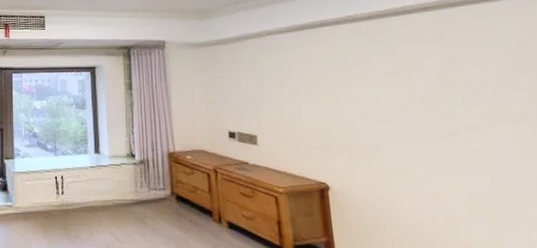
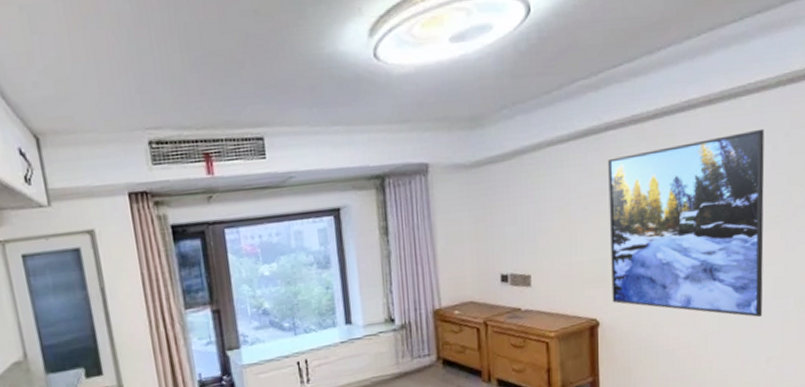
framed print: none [326,33,525,209] -> present [608,128,765,317]

